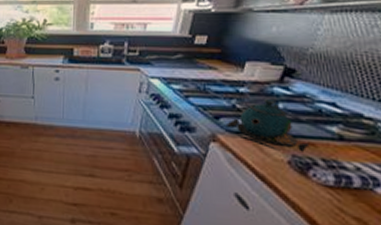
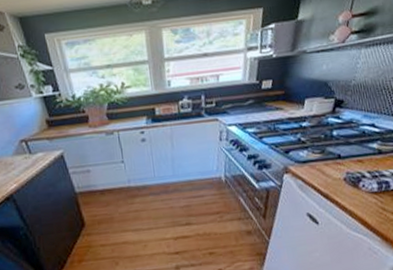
teapot: present [225,98,310,152] -> none [294,128,359,171]

